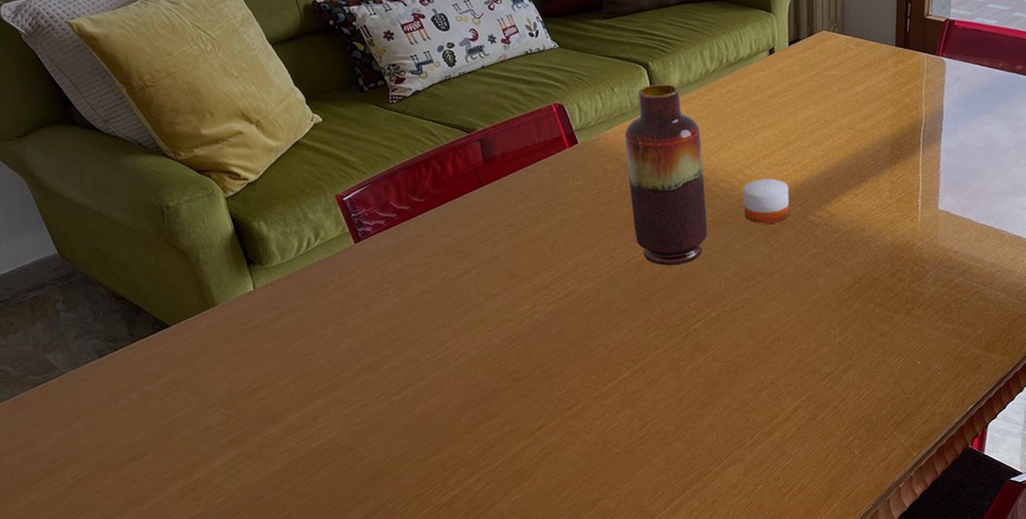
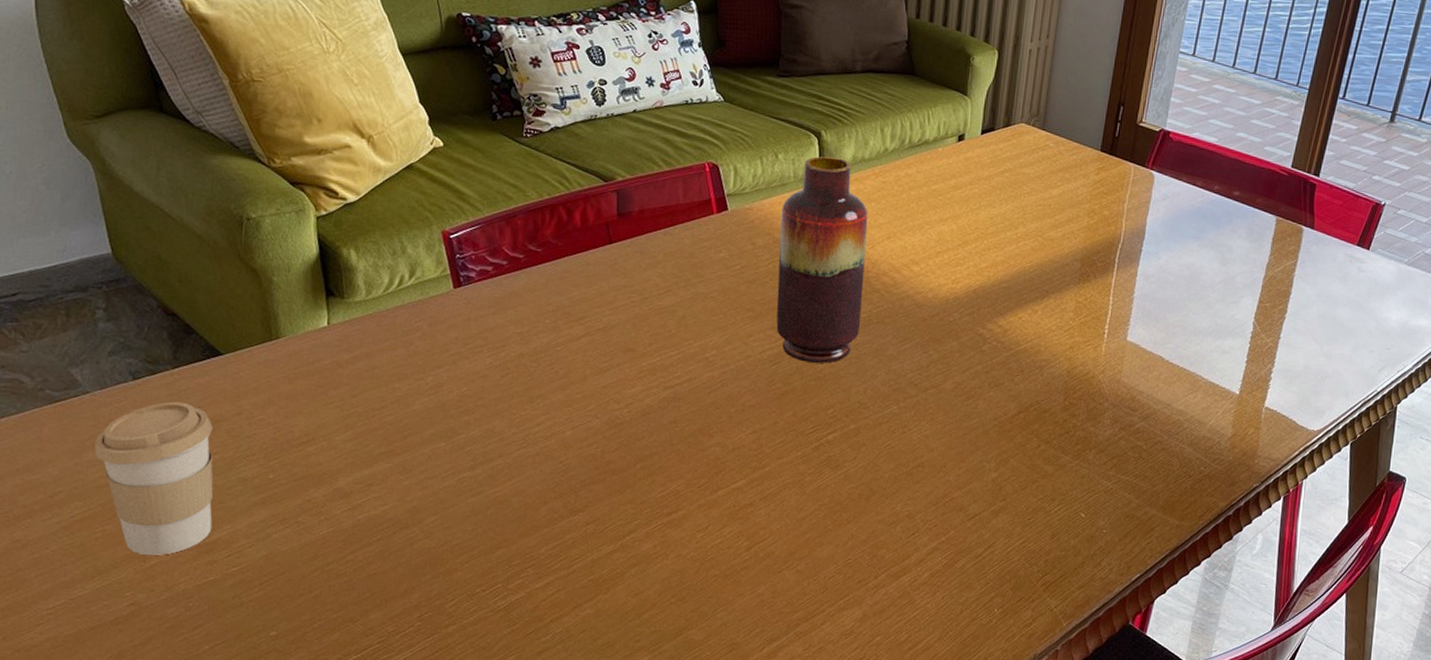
coffee cup: none [79,370,192,500] -> present [94,401,213,555]
candle: present [743,172,790,224] -> none [905,271,959,331]

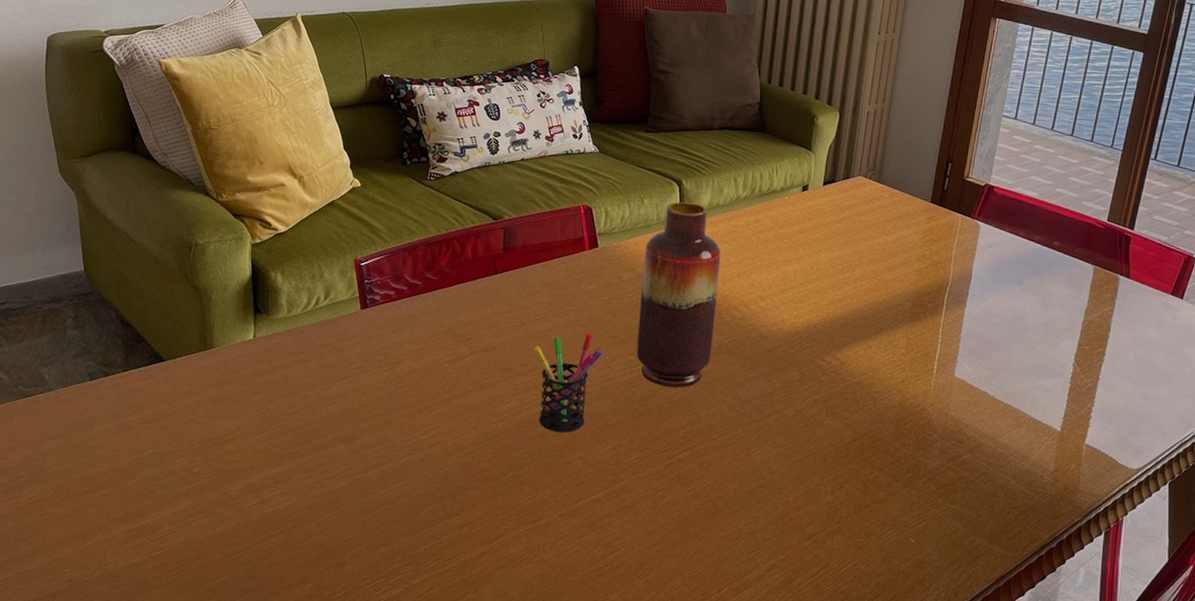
coffee cup: present [94,401,213,555] -> none [53,400,151,537]
pen holder: none [659,307,737,417] -> present [534,333,602,433]

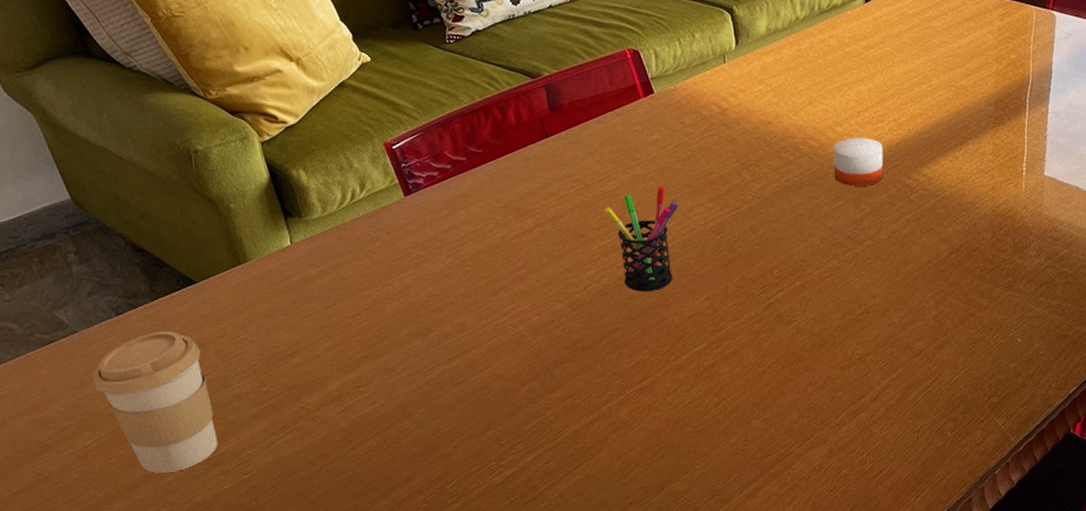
coffee cup: none [53,400,151,537] -> present [92,331,218,473]
vase: present [636,202,721,388] -> none [705,30,794,229]
candle: none [751,307,801,362] -> present [833,130,884,187]

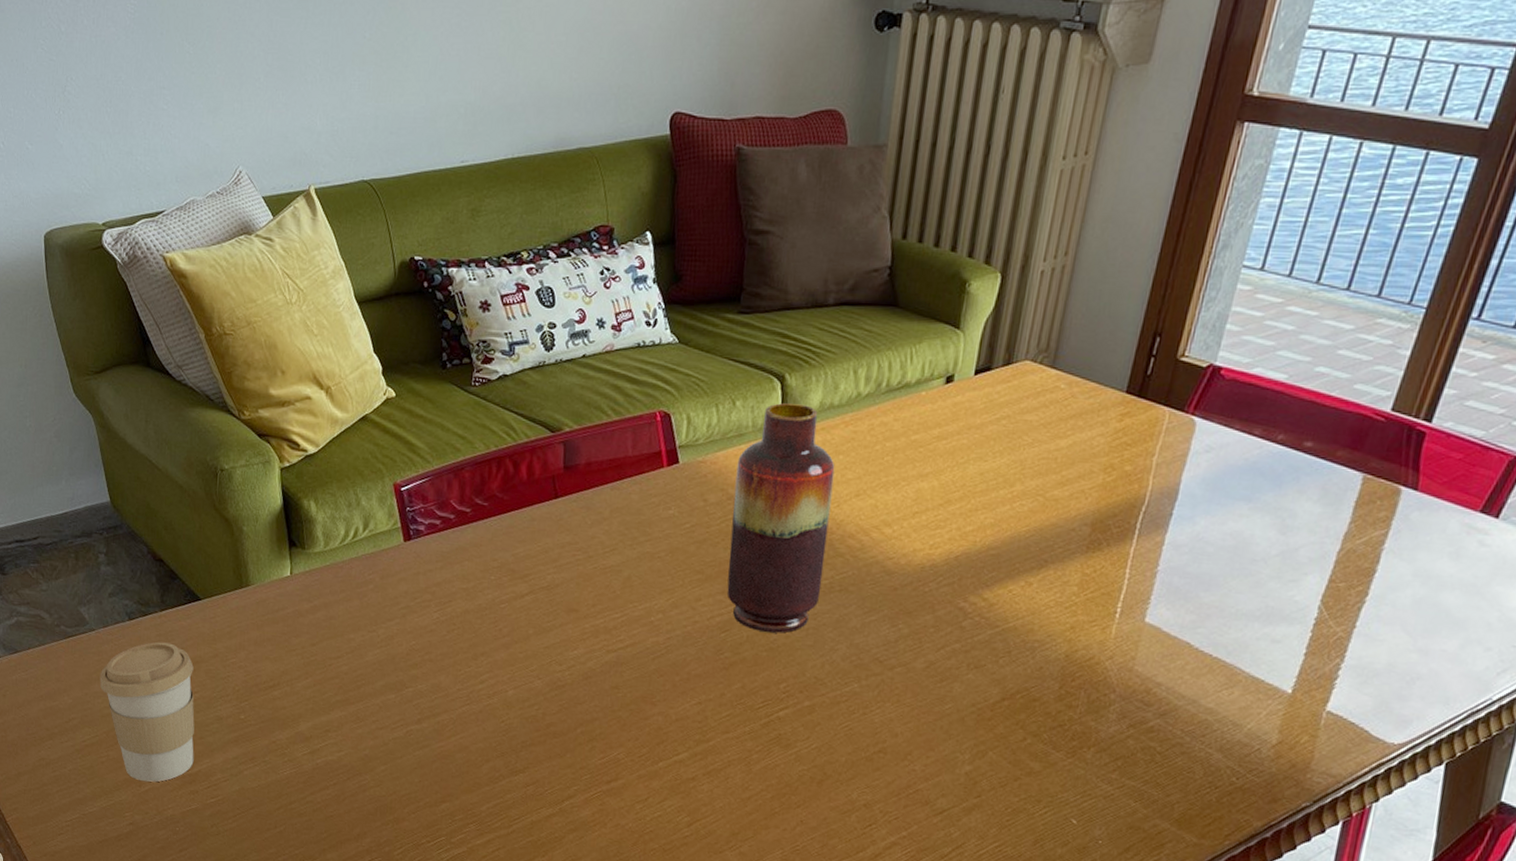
pen holder: present [605,186,678,292] -> none [603,568,685,684]
vase: none [705,30,794,229] -> present [726,402,835,633]
candle: present [833,130,884,187] -> none [872,534,938,602]

